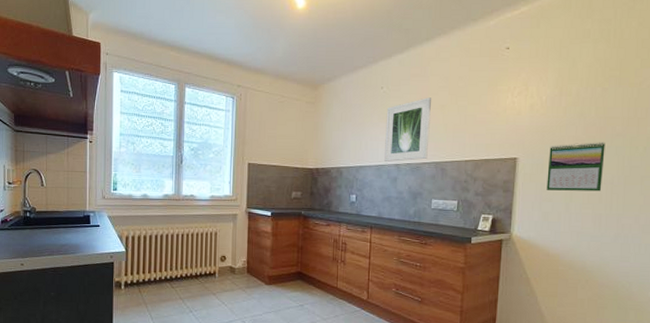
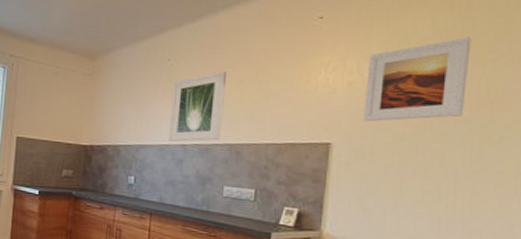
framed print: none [541,64,624,139] -> present [362,37,472,122]
calendar: present [546,142,606,192] -> none [368,128,447,188]

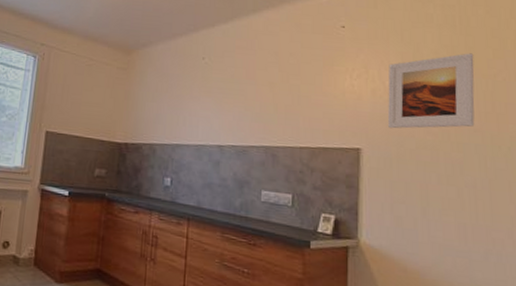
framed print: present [169,71,226,142] -> none [205,72,259,142]

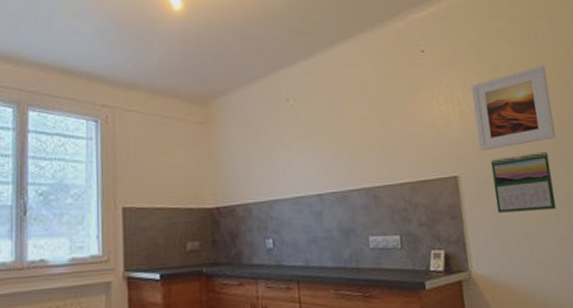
calendar: none [397,136,464,196] -> present [490,151,557,213]

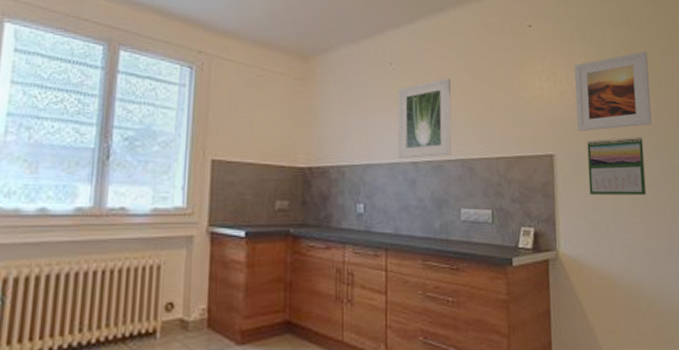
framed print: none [297,110,355,192] -> present [398,78,452,159]

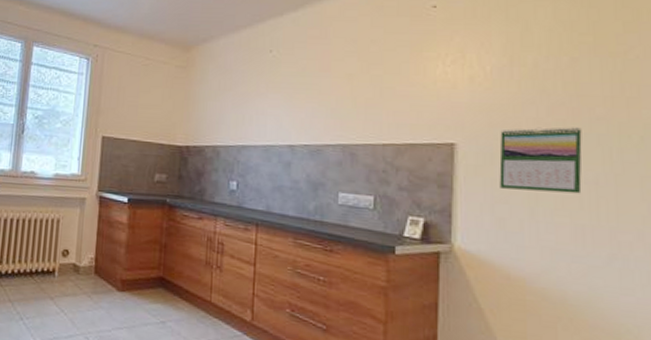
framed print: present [398,78,452,159] -> none [274,64,335,142]
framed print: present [574,51,652,132] -> none [488,28,599,120]

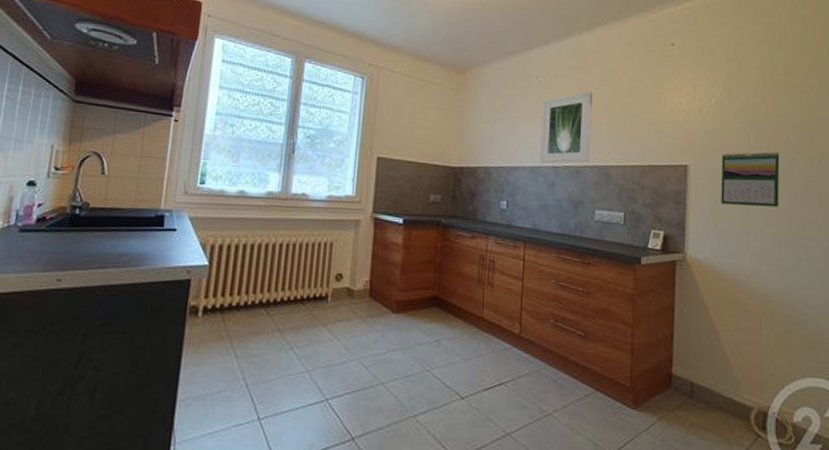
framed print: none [274,64,335,142] -> present [540,92,592,163]

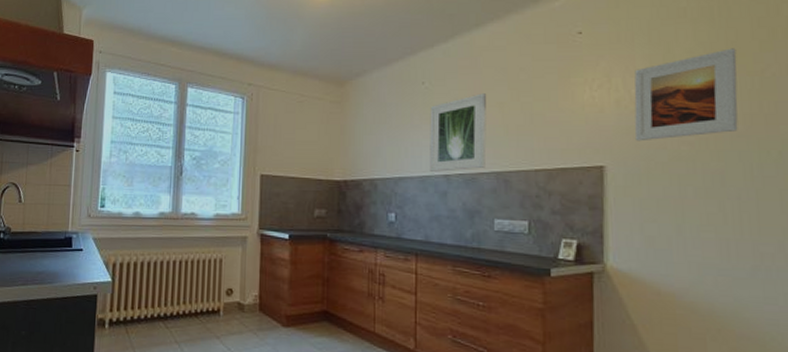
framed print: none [712,69,791,145] -> present [634,48,738,142]
calendar: present [721,151,780,208] -> none [647,145,726,209]

